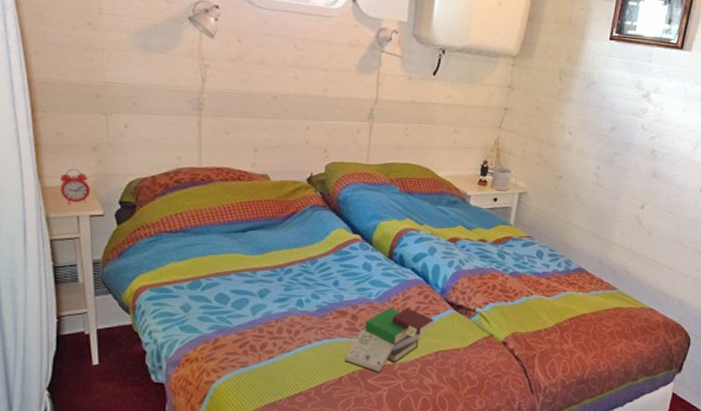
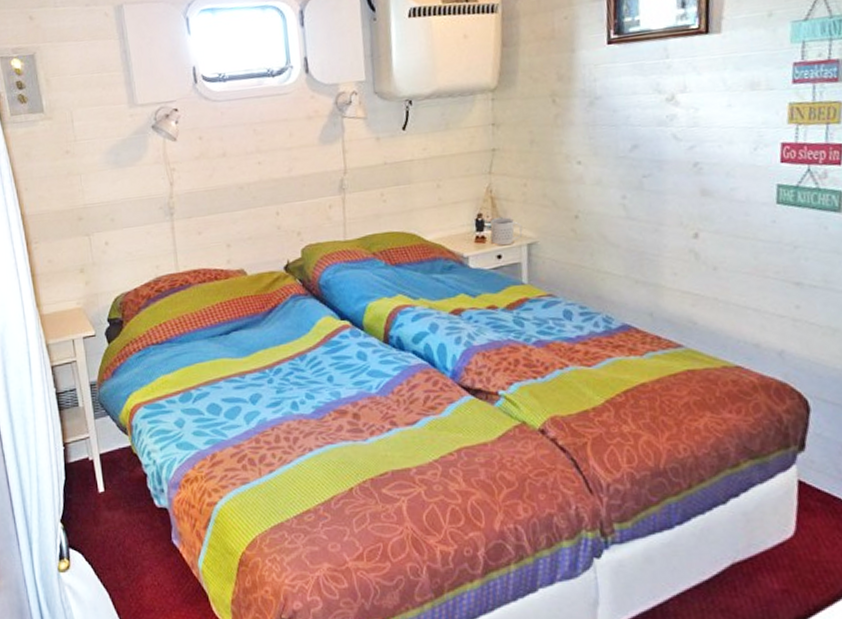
alarm clock: present [60,168,90,204] -> none [54,292,81,328]
book: present [345,307,434,374] -> none [352,398,450,482]

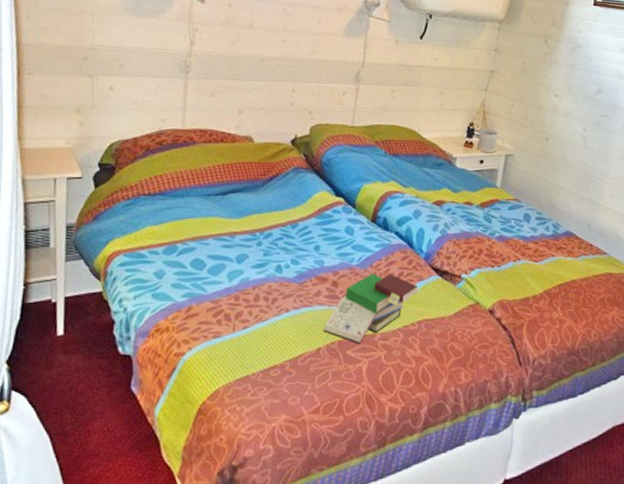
book: none [352,398,450,482] -> present [323,273,418,345]

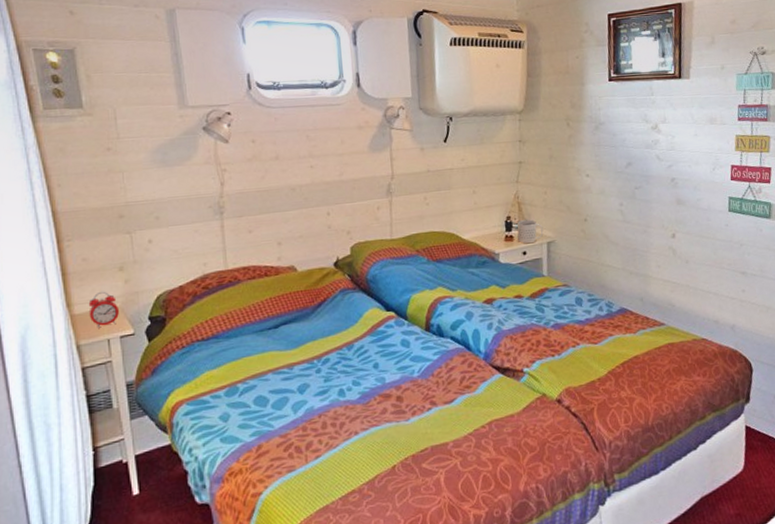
alarm clock: none [39,129,70,166] -> present [88,291,119,328]
book: present [323,273,418,345] -> none [395,379,482,456]

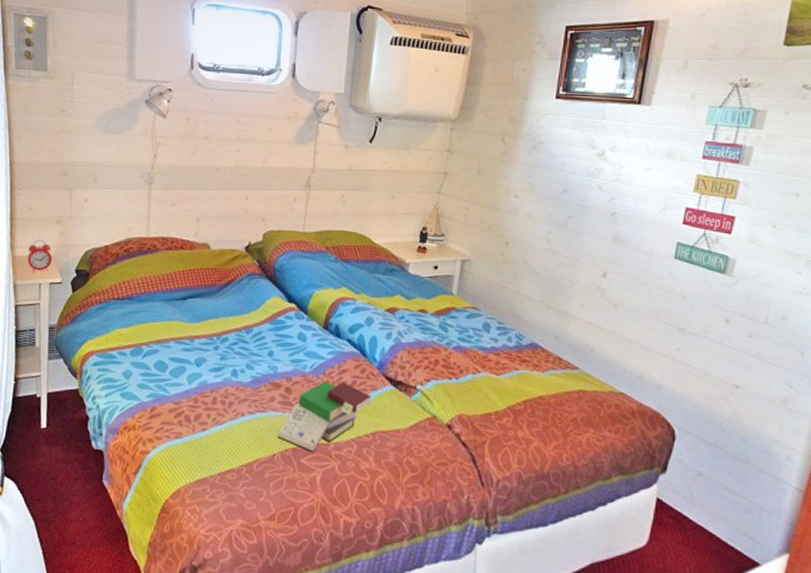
book: none [395,379,482,456] -> present [278,380,371,454]
mug: present [517,219,544,244] -> none [430,233,460,259]

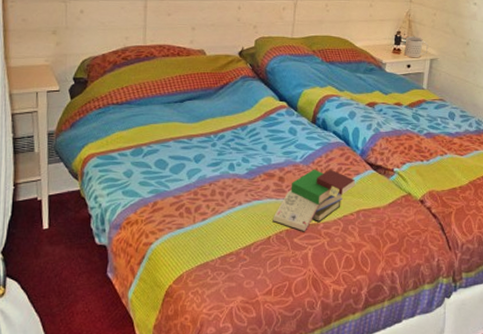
alarm clock: present [27,239,52,272] -> none [22,49,48,81]
mug: none [430,233,460,259] -> present [403,36,429,58]

